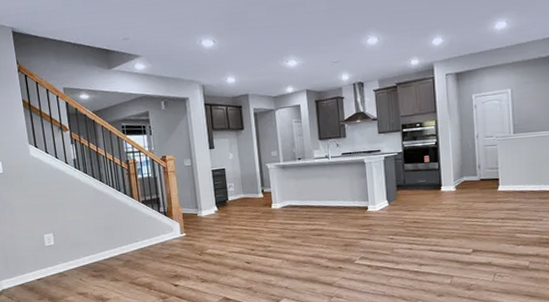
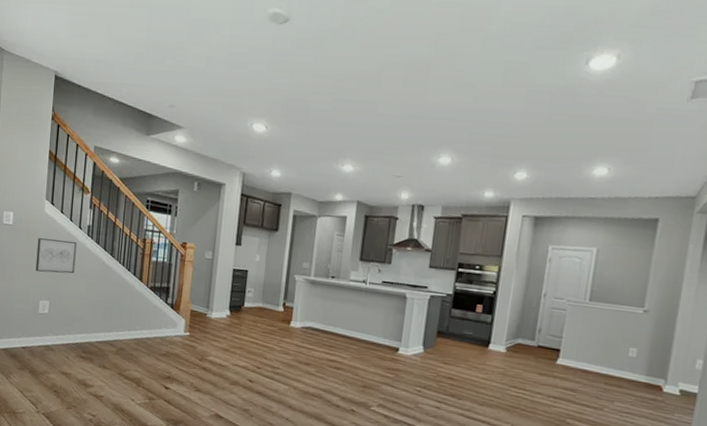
wall art: none [29,175,70,209] -> present [35,238,77,274]

